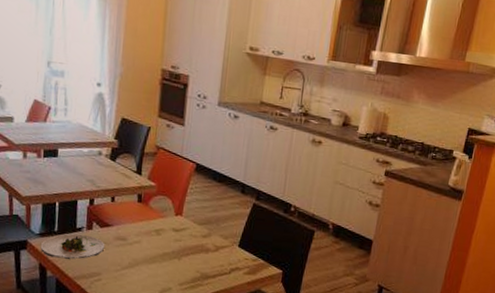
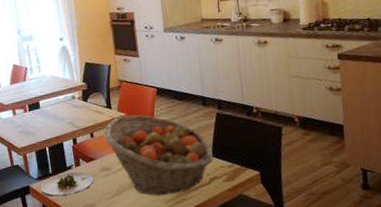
fruit basket: none [127,185,240,278] -> present [104,114,213,196]

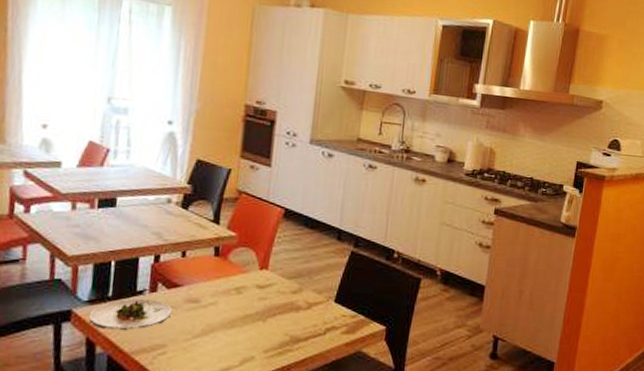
fruit basket: present [104,114,213,196] -> none [200,235,336,343]

